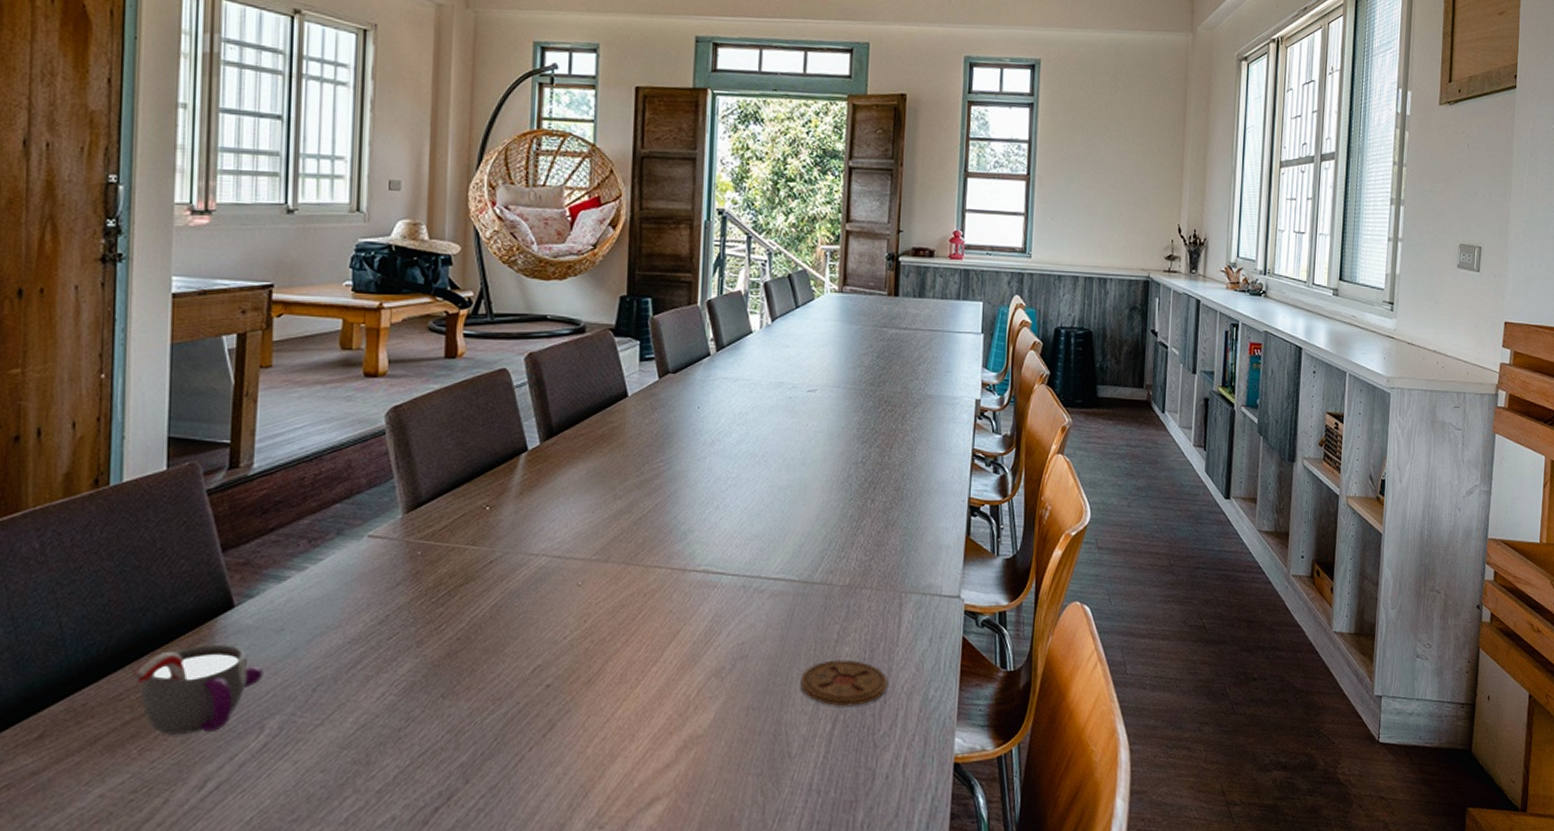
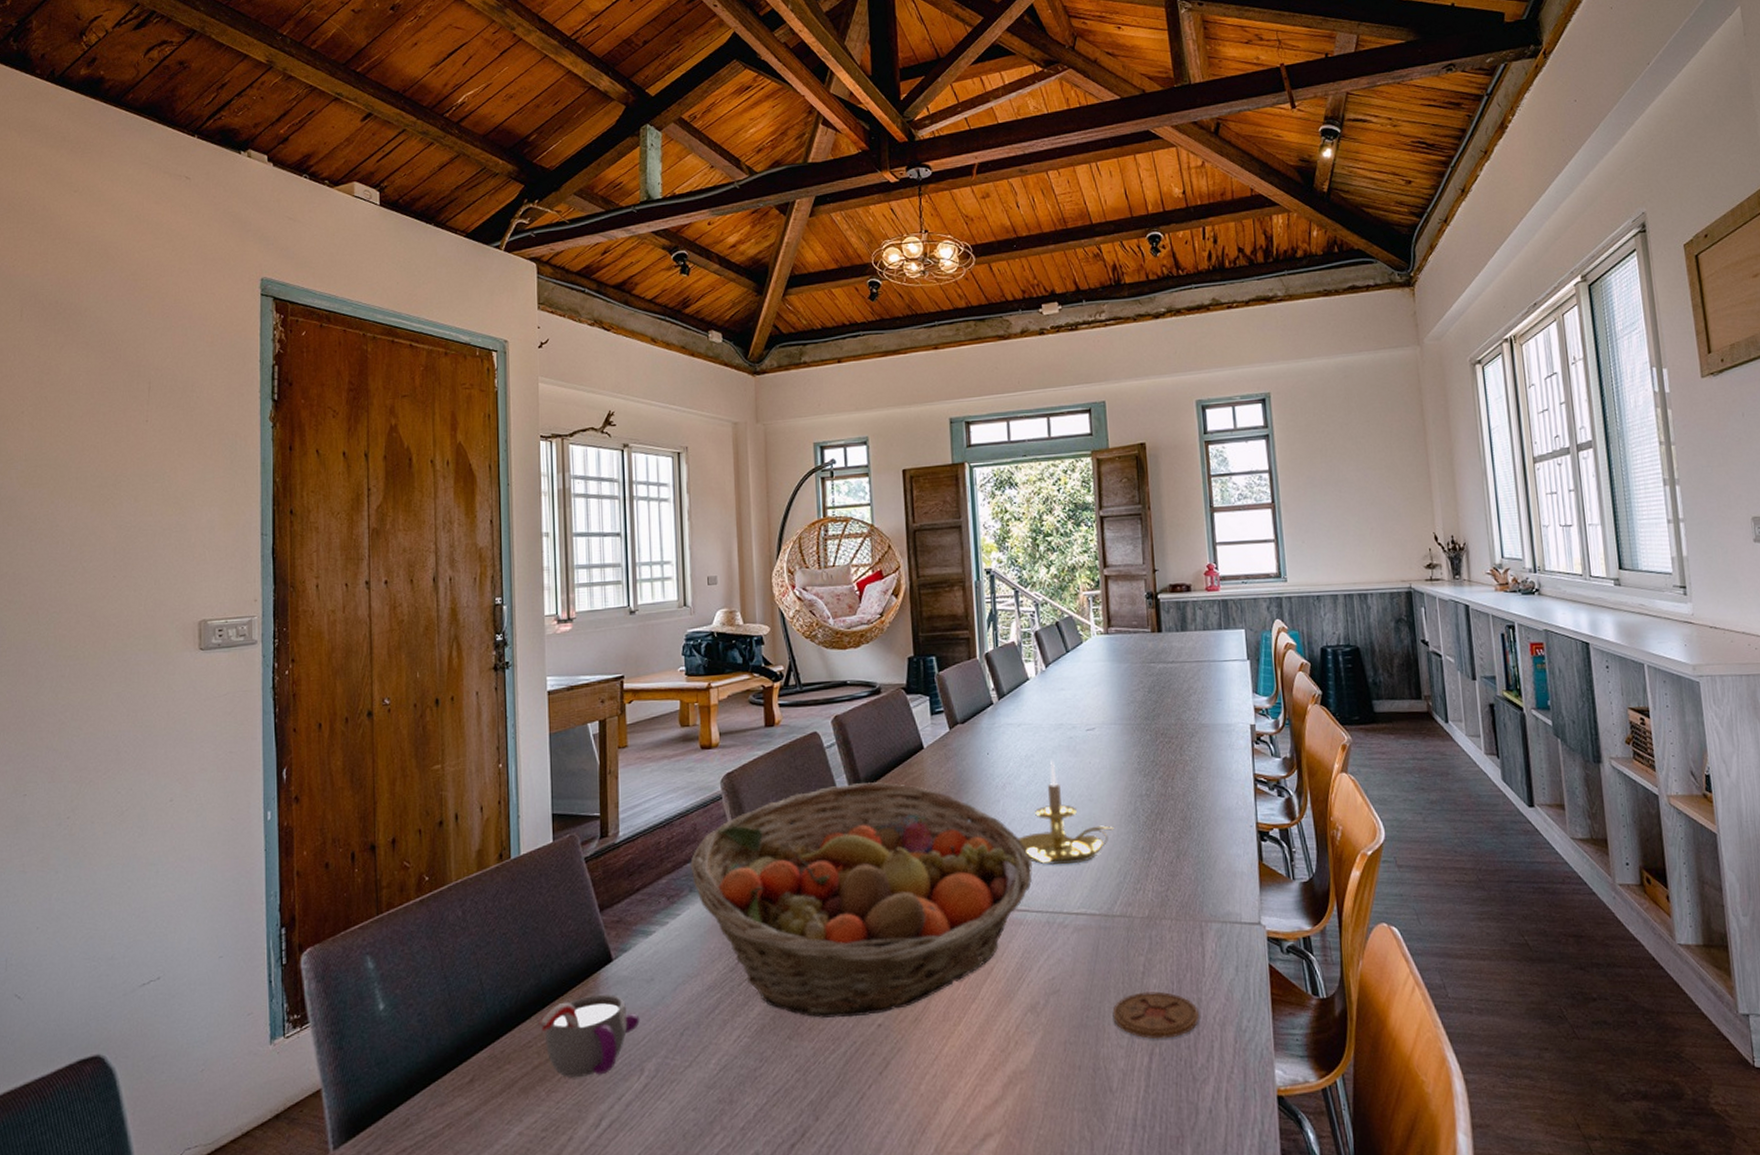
fruit basket: none [340,428,735,677] -> present [690,782,1033,1018]
candle holder: none [721,420,825,529] -> present [1018,760,1114,865]

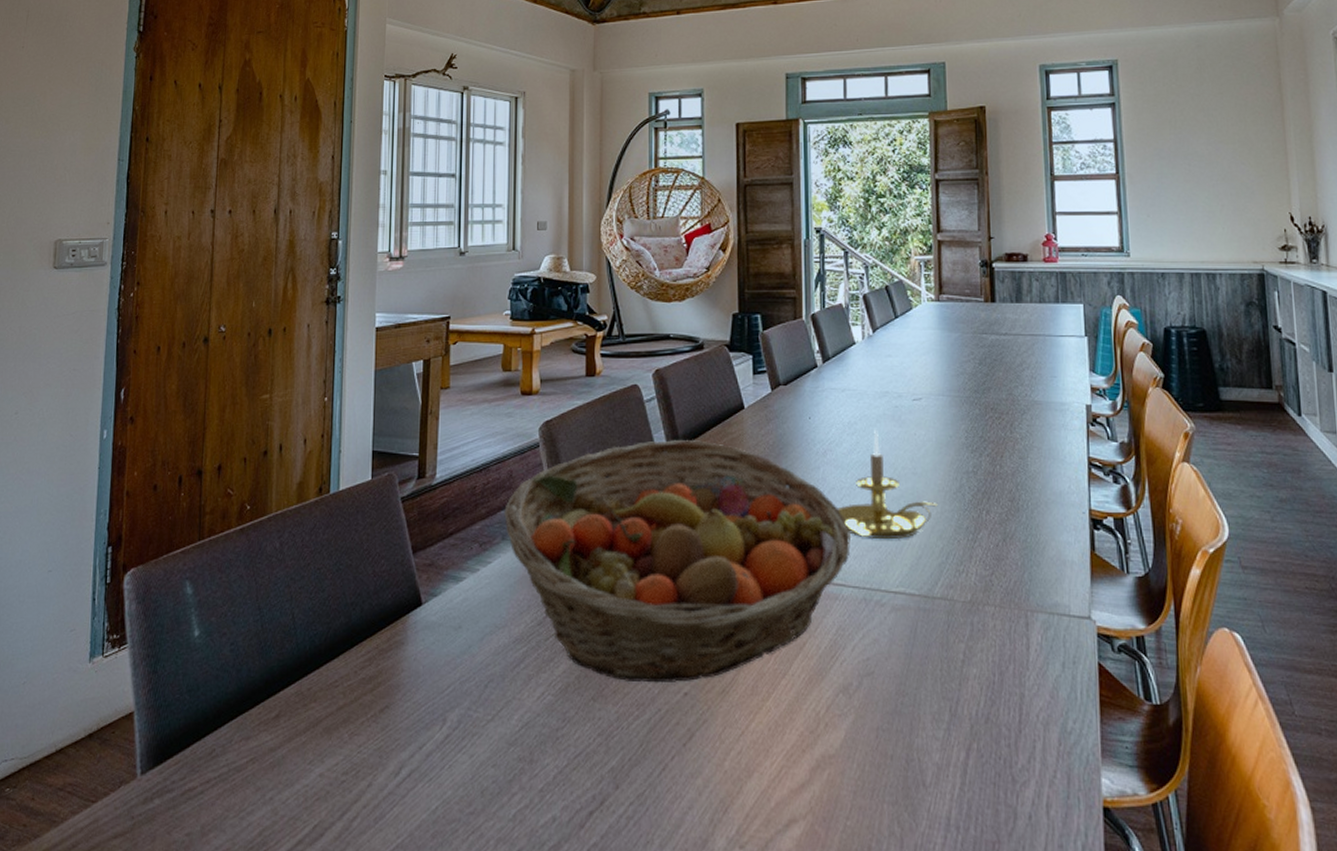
mug: present [538,994,640,1078] -> none [346,639,445,723]
coaster: present [1112,991,1200,1039] -> none [929,682,1022,734]

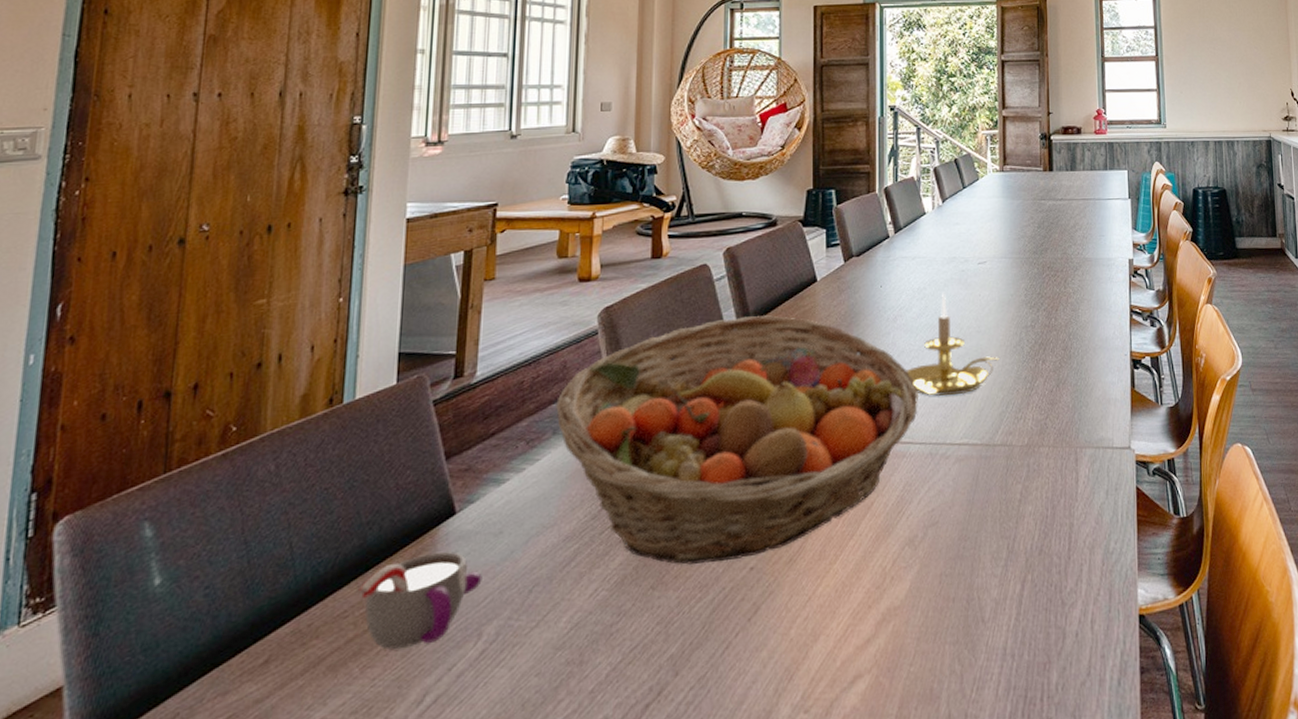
mug: none [346,639,445,723] -> present [358,551,482,650]

